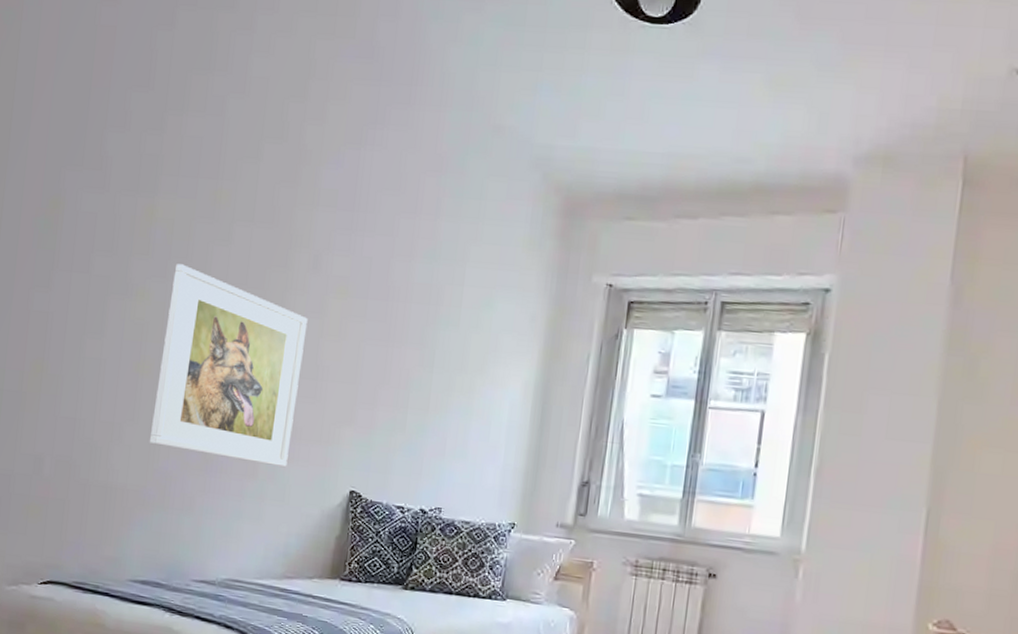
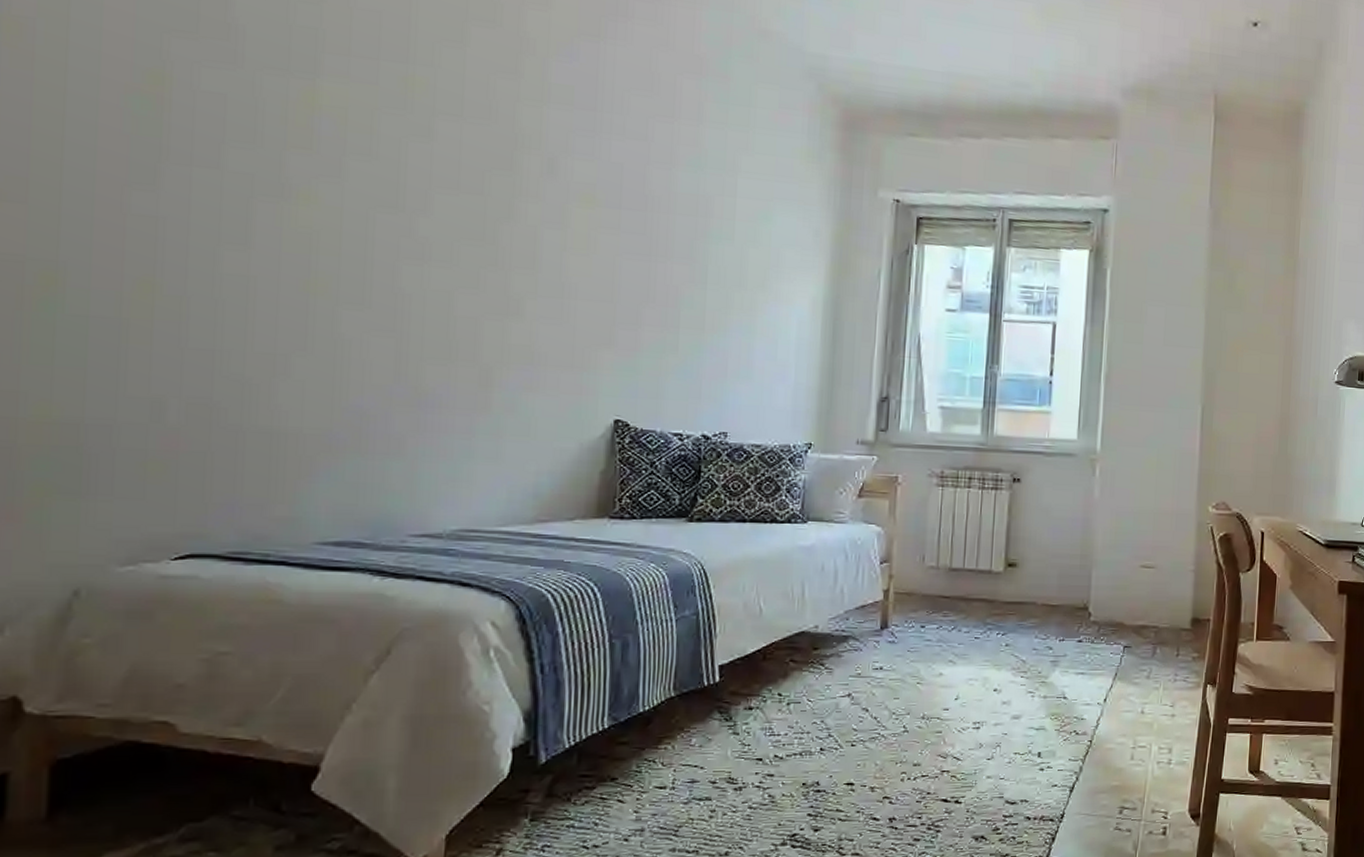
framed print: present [149,264,308,468] -> none [332,161,546,398]

